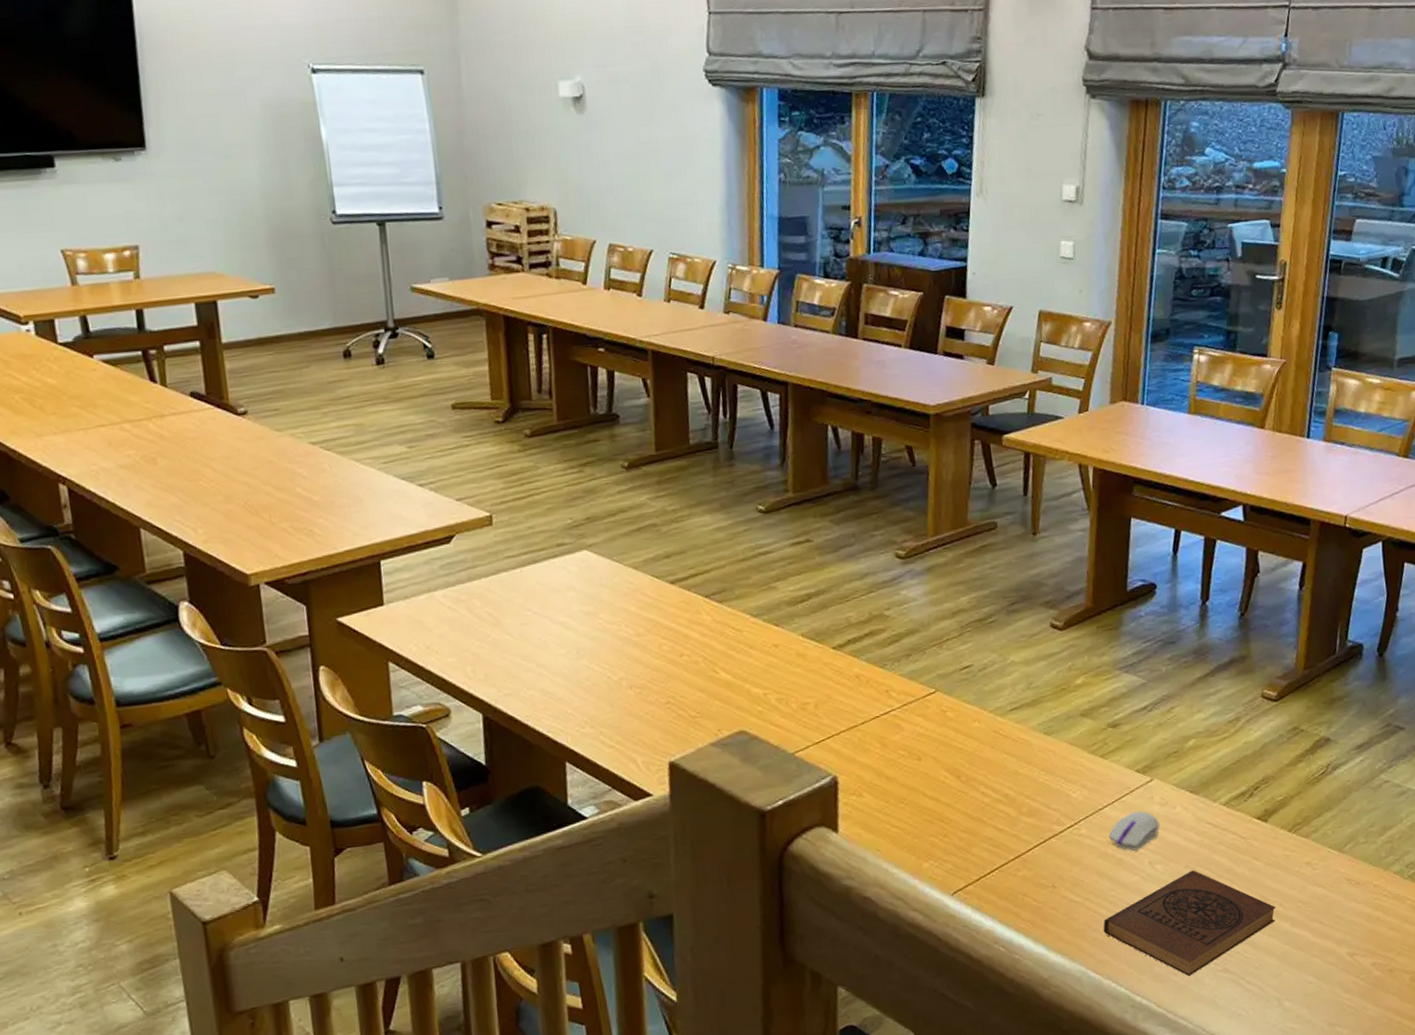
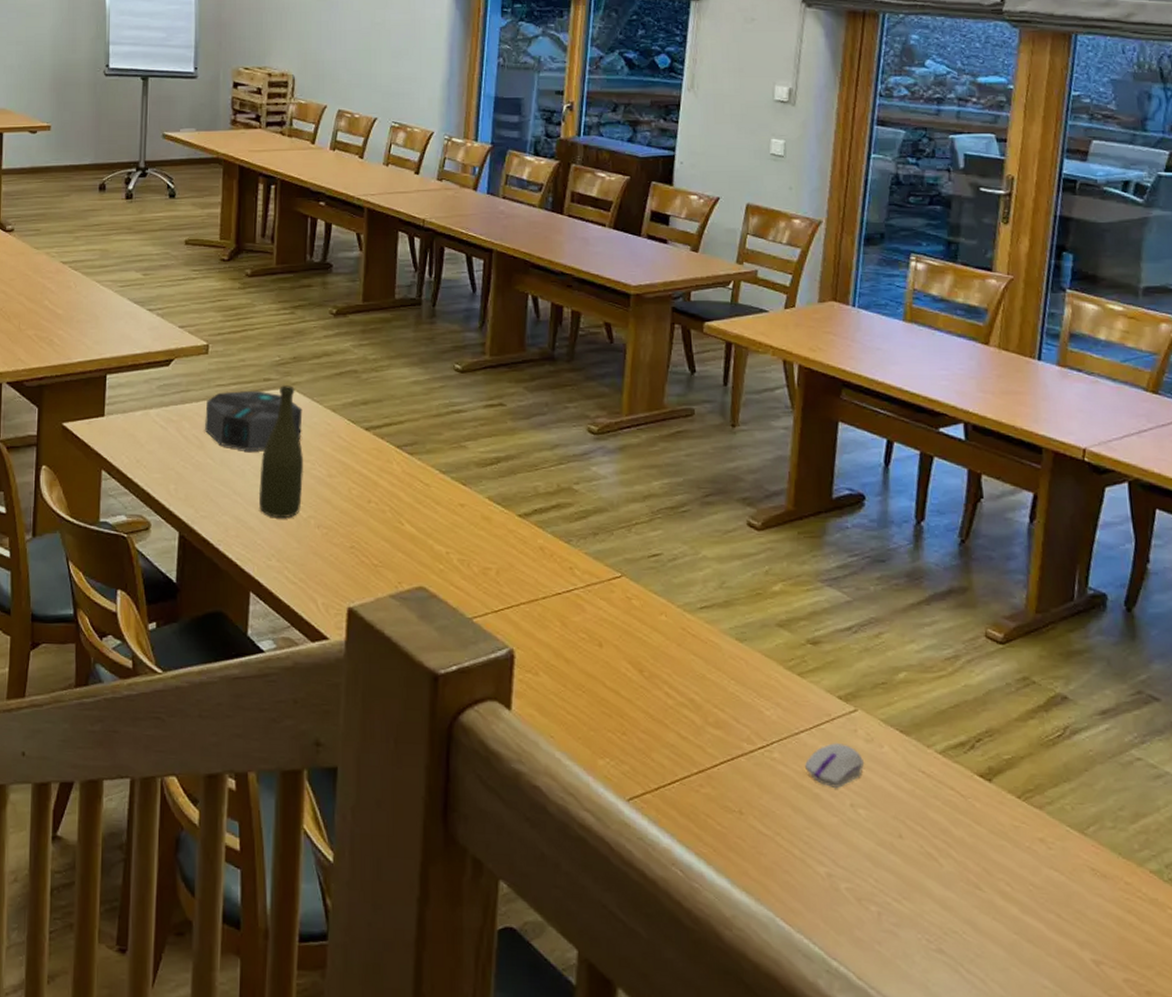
speaker: none [496,557,604,622] -> present [205,390,303,452]
bottle: none [563,548,611,685] -> present [258,385,304,518]
book: present [1103,870,1277,976] -> none [795,822,1003,949]

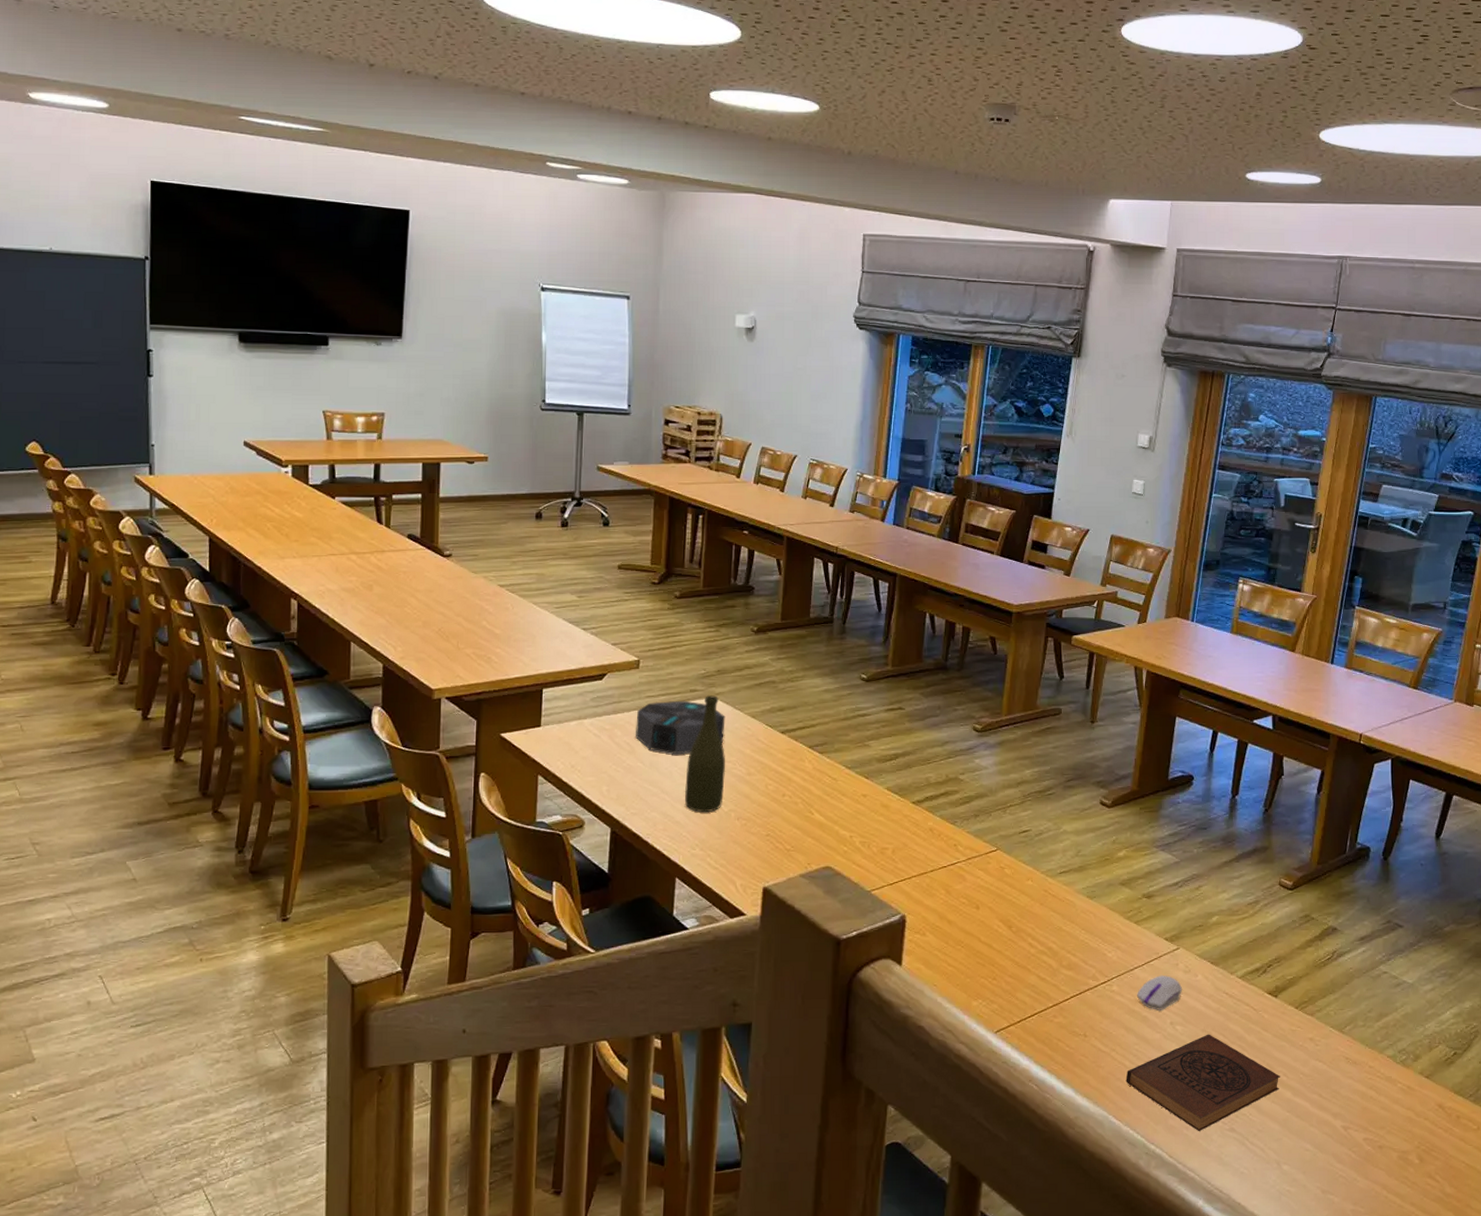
book: none [795,822,1003,949] -> present [1126,1034,1281,1131]

